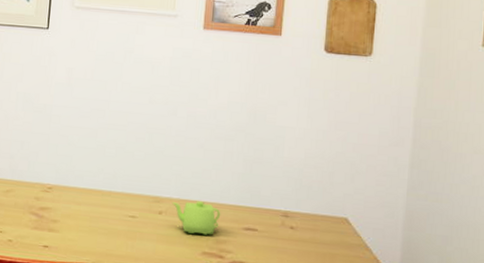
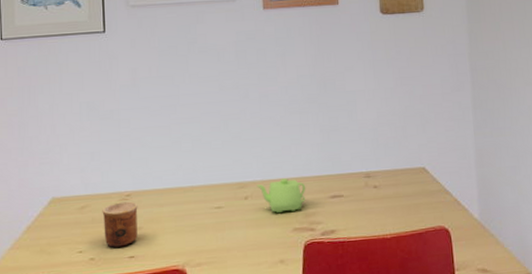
cup: none [23,192,58,235] -> present [102,201,138,248]

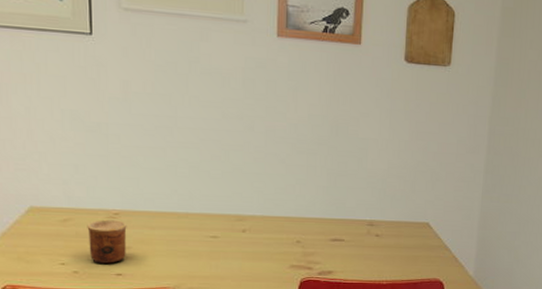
teapot: present [256,178,306,214] -> none [255,217,307,250]

